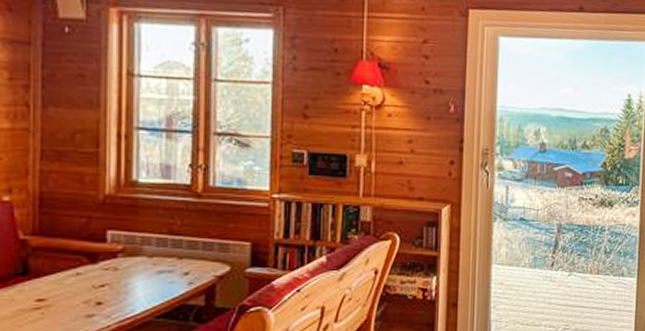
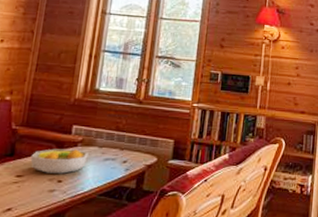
fruit bowl: none [53,261,134,294] -> present [30,149,89,174]

